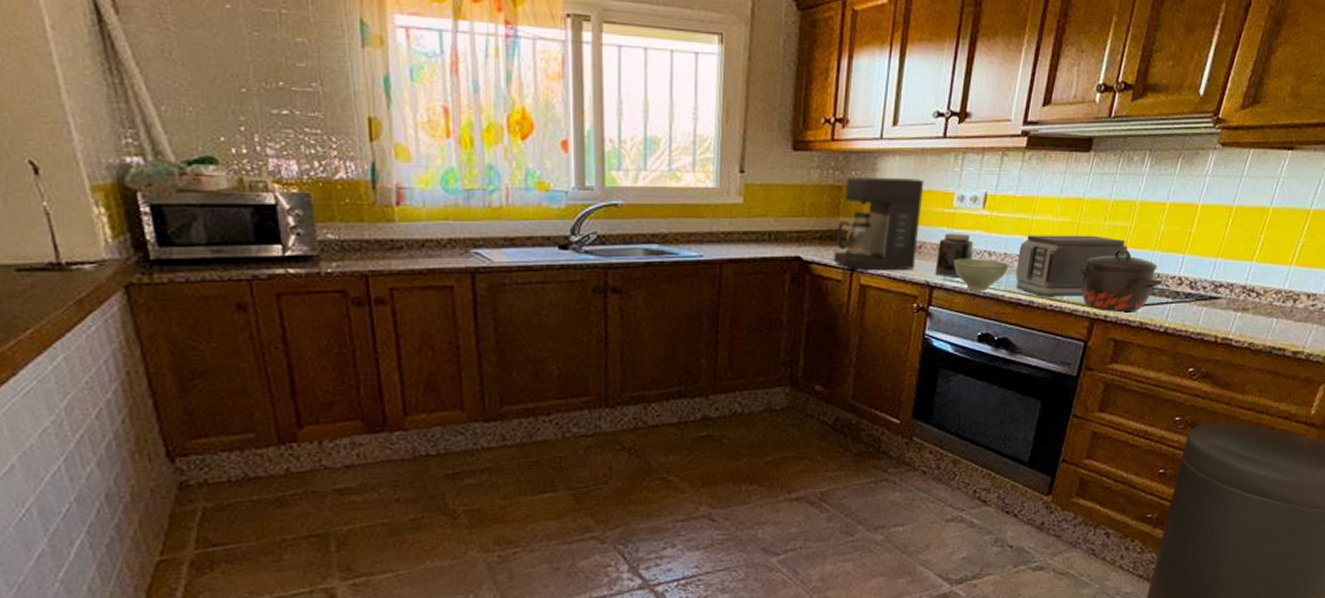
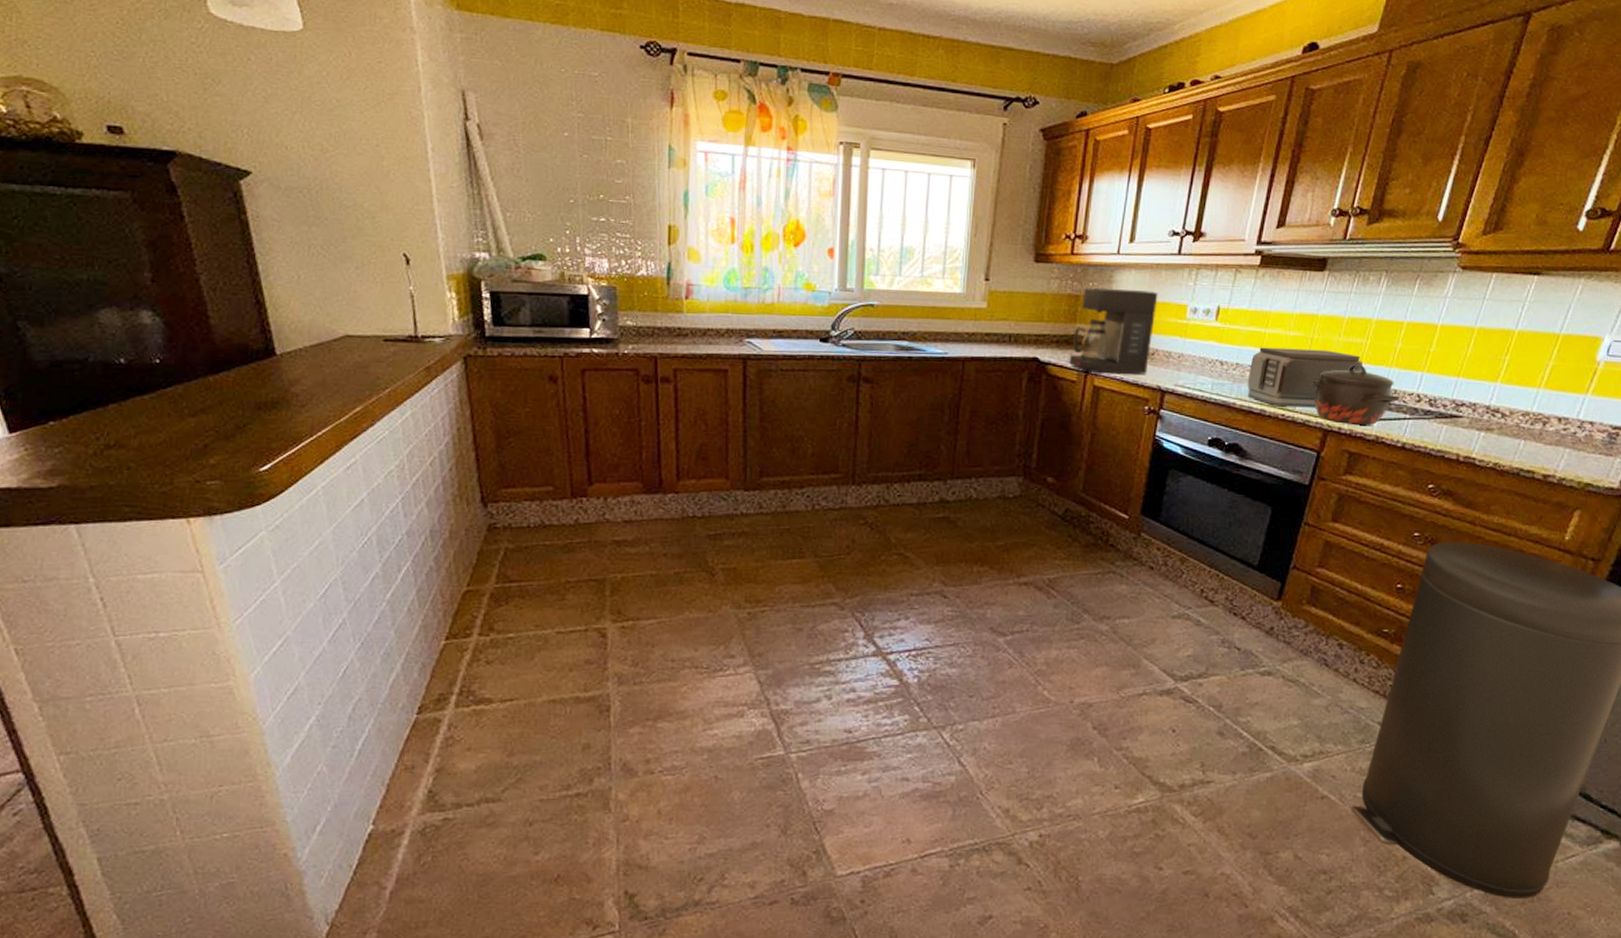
jar: present [935,233,974,278] -> none [1167,342,1206,384]
bowl: present [954,259,1010,291] -> none [1186,367,1242,398]

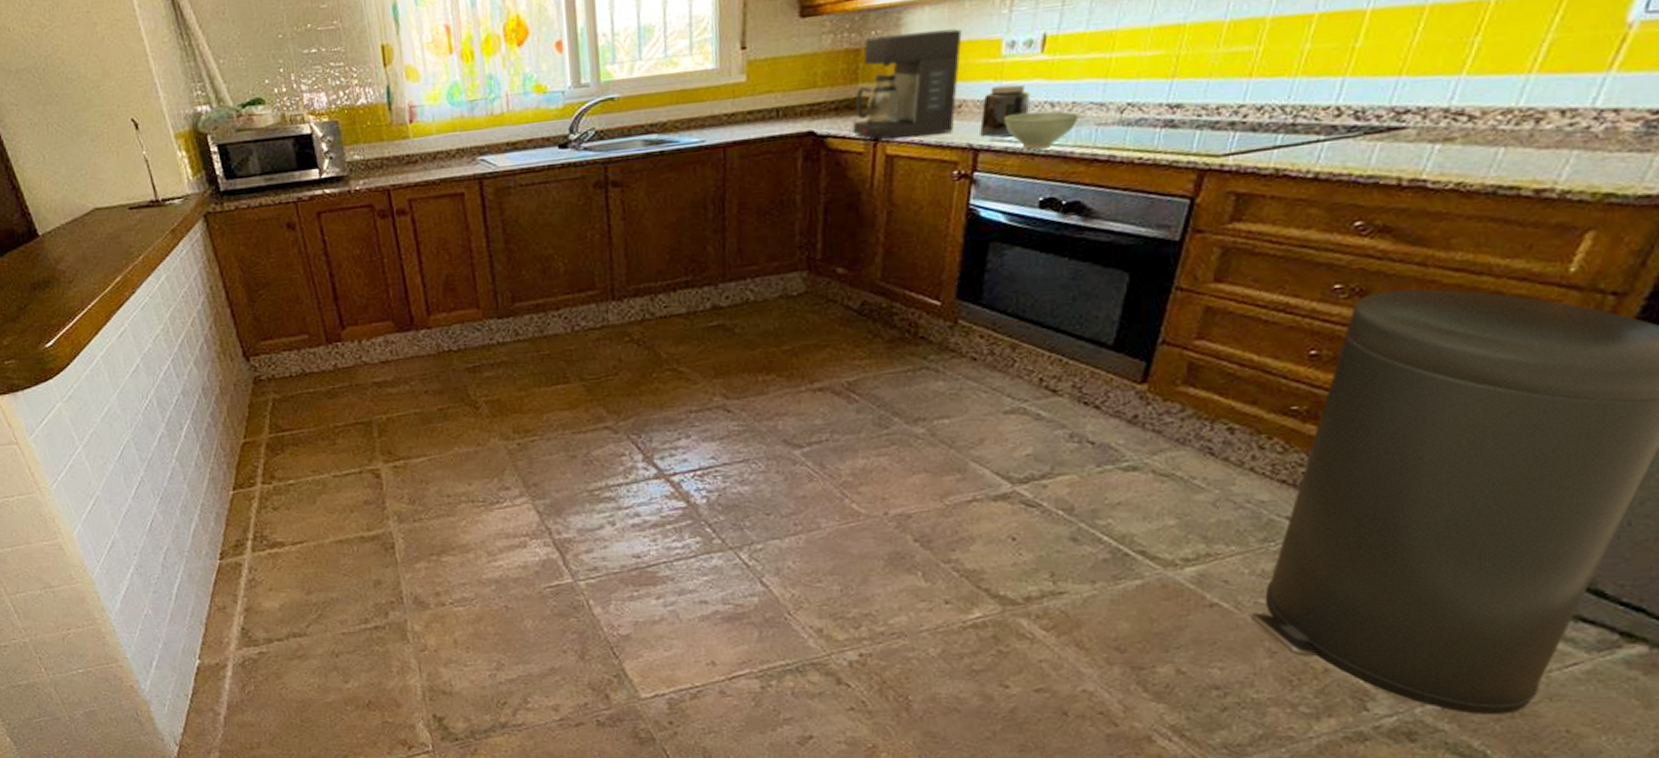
jar: none [1167,342,1206,384] -> present [980,84,1030,138]
bowl: none [1186,367,1242,398] -> present [1004,111,1081,149]
toaster: present [1247,347,1364,408] -> none [1089,67,1255,149]
cooking pot: present [1312,363,1401,426] -> none [1180,78,1311,160]

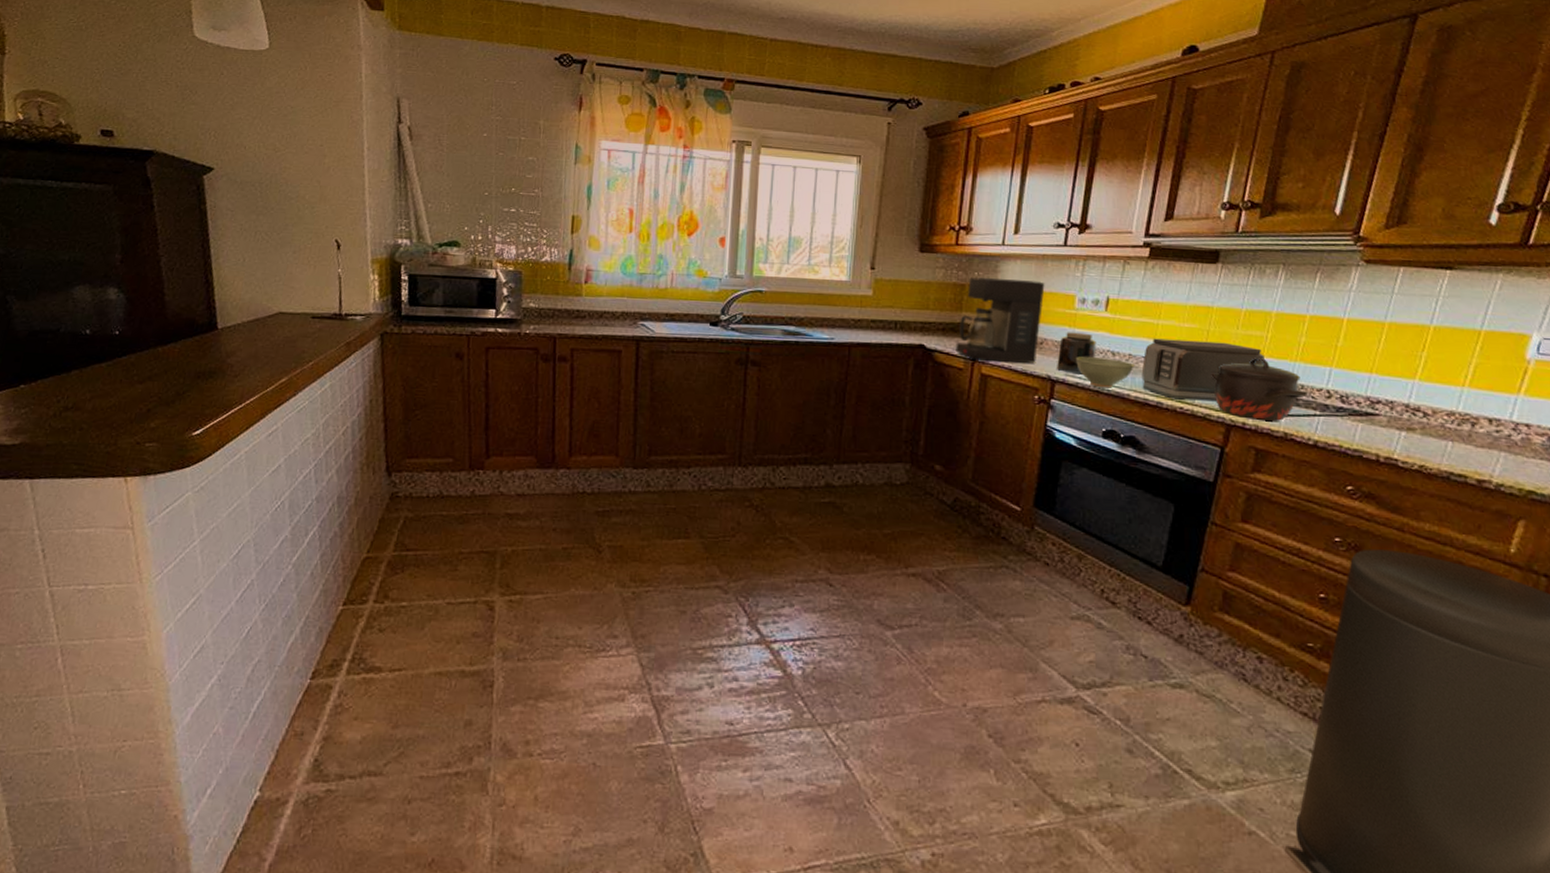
toaster: none [1089,67,1255,149] -> present [1141,338,1266,402]
cooking pot: none [1180,78,1311,160] -> present [1211,356,1309,422]

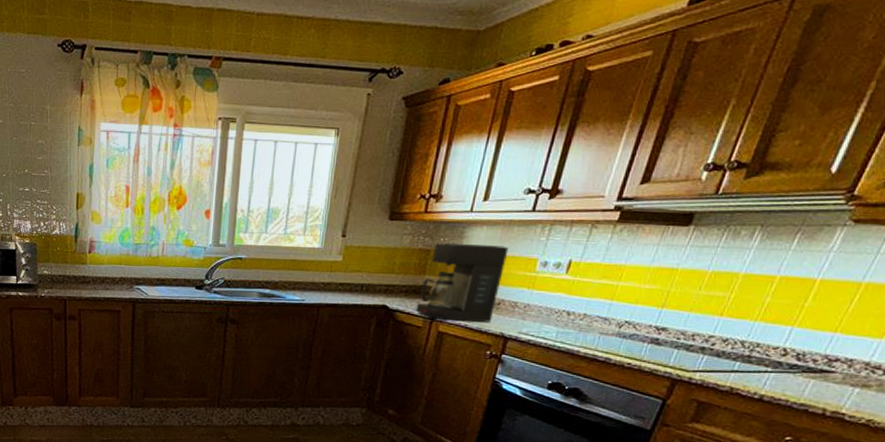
jar: present [1057,332,1097,374] -> none [511,293,553,332]
bowl: present [1076,356,1136,388] -> none [530,316,589,345]
toaster: present [1141,338,1266,402] -> none [592,299,725,358]
cooking pot: present [1211,356,1309,422] -> none [664,316,763,378]

